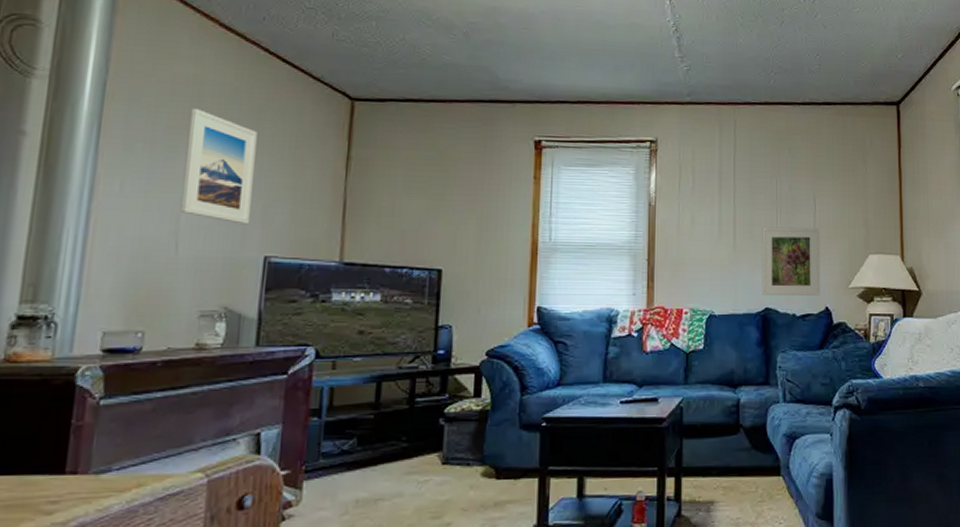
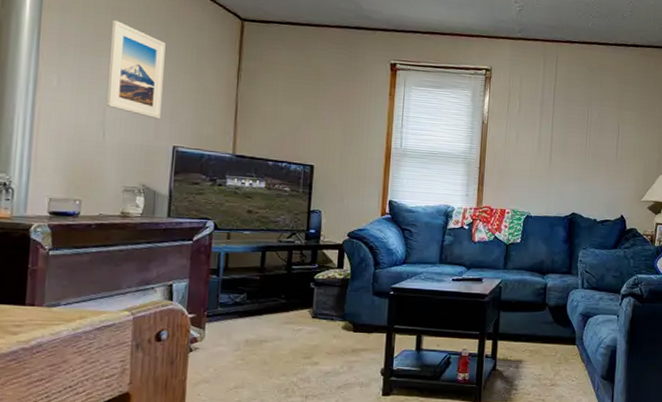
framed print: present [762,227,821,295] -> none [570,147,621,206]

